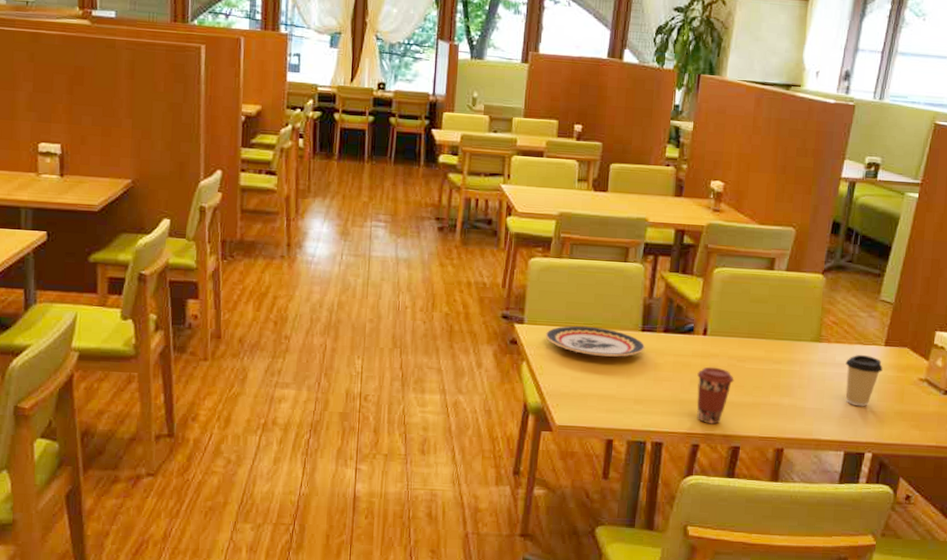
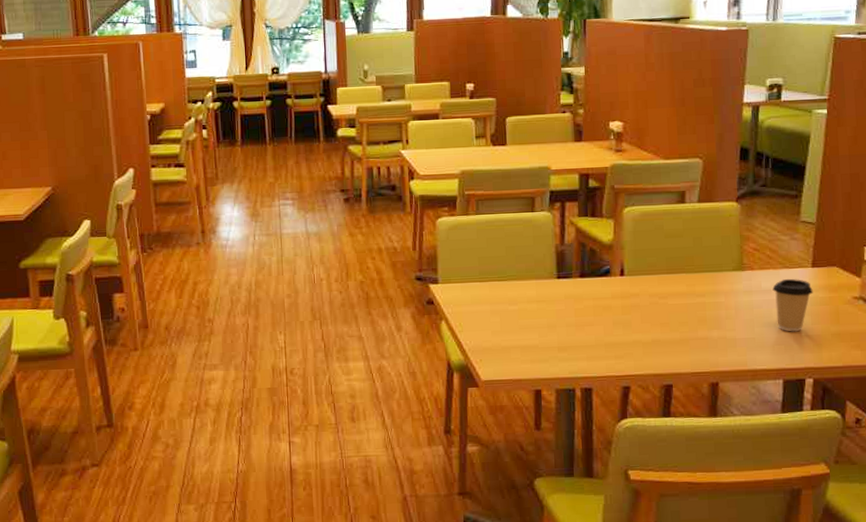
plate: present [545,325,645,357] -> none [461,279,563,308]
coffee cup: present [696,366,734,425] -> none [619,306,658,365]

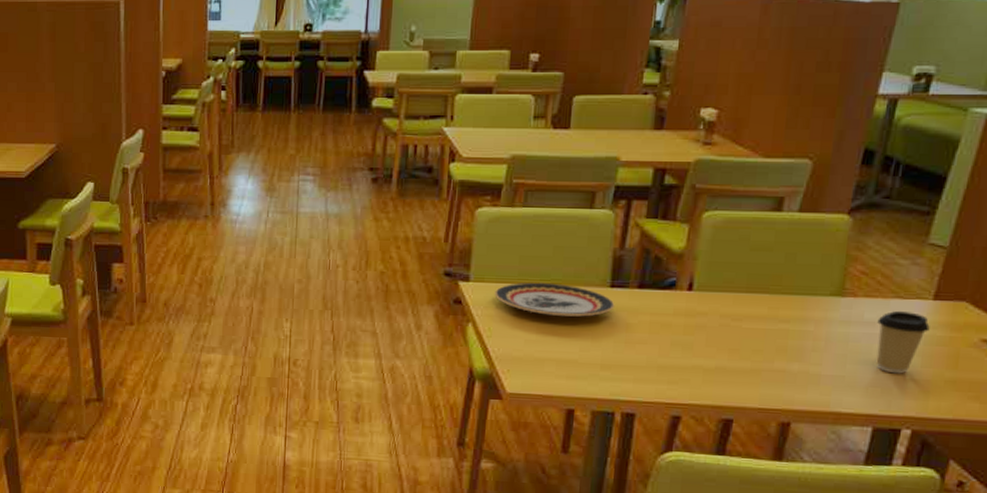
plate: none [461,279,563,308] -> present [494,282,615,317]

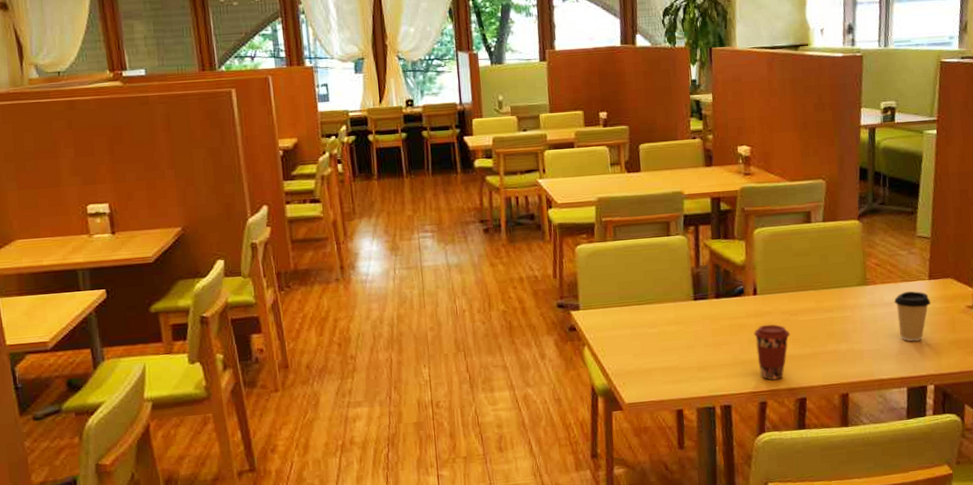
plate: present [494,282,615,317] -> none [602,302,700,331]
coffee cup: none [678,327,727,394] -> present [754,324,791,381]

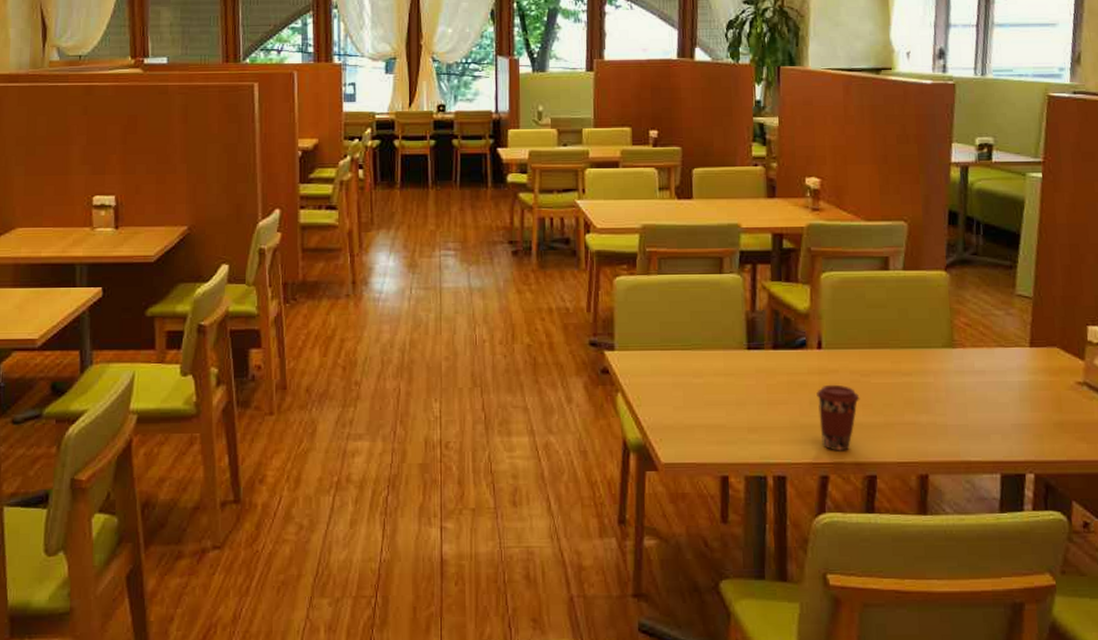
coffee cup: present [894,291,931,342] -> none [987,358,1032,420]

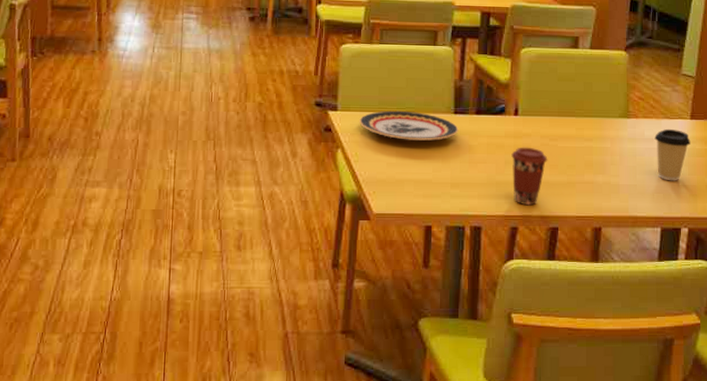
plate: none [640,348,754,381] -> present [359,110,459,141]
coffee cup: none [987,358,1032,420] -> present [654,128,691,181]

